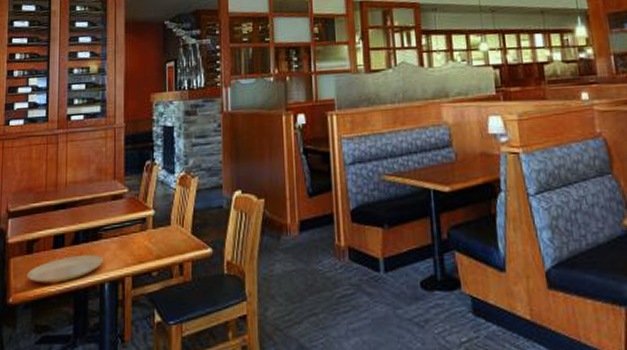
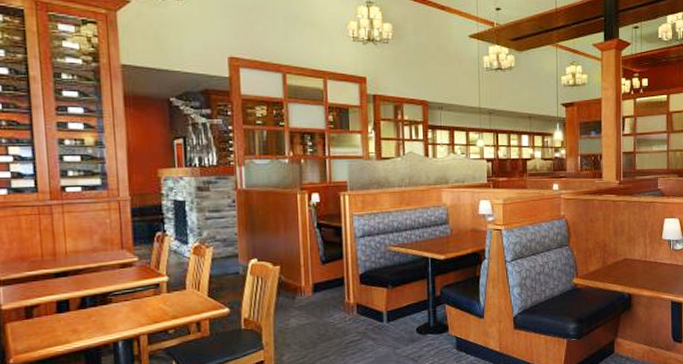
plate: present [26,255,104,284] -> none [27,317,116,345]

